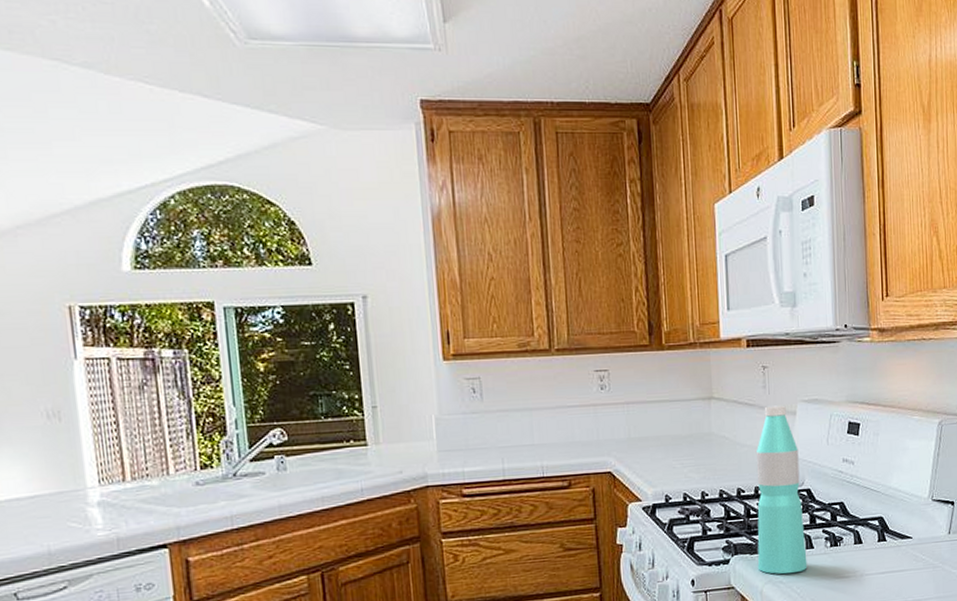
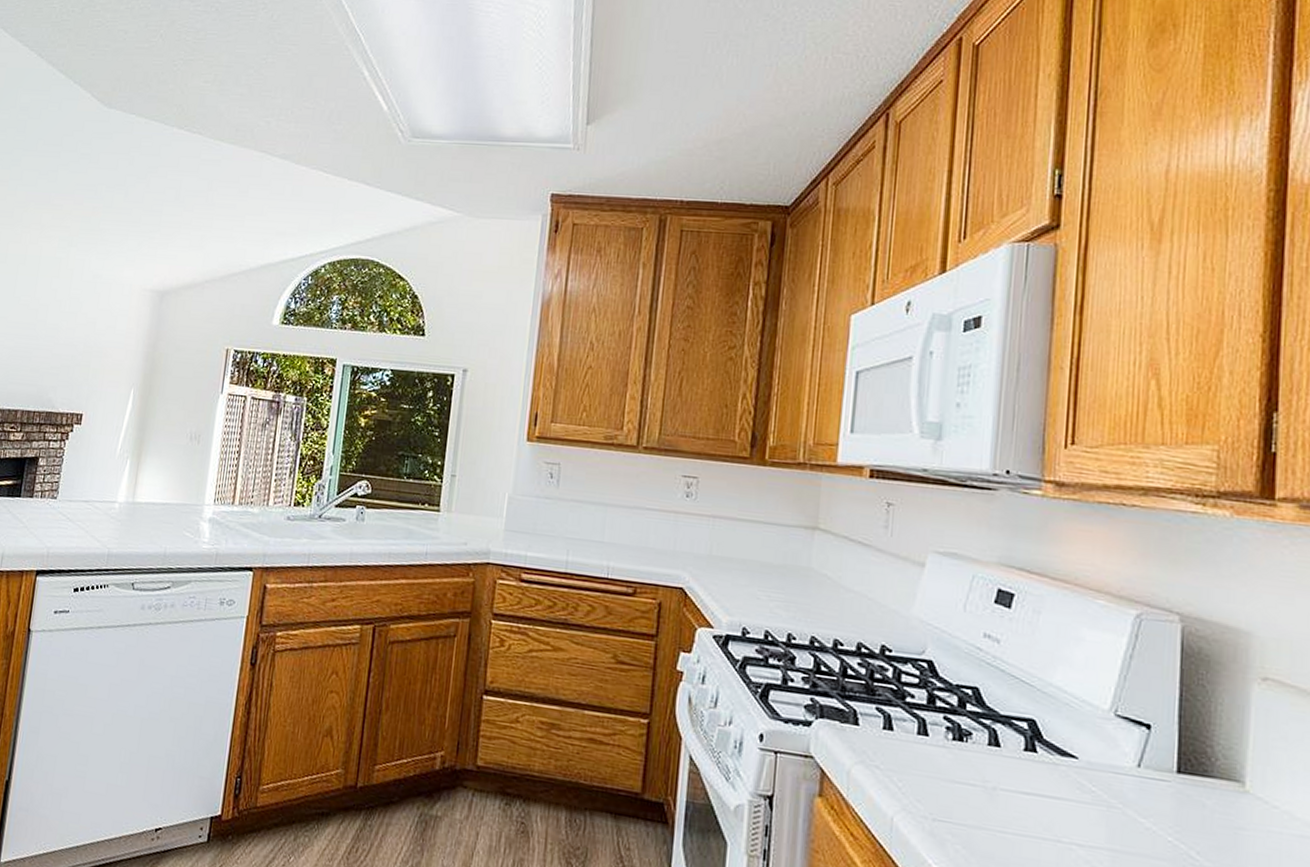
water bottle: present [756,405,808,574] -> none [847,549,923,761]

